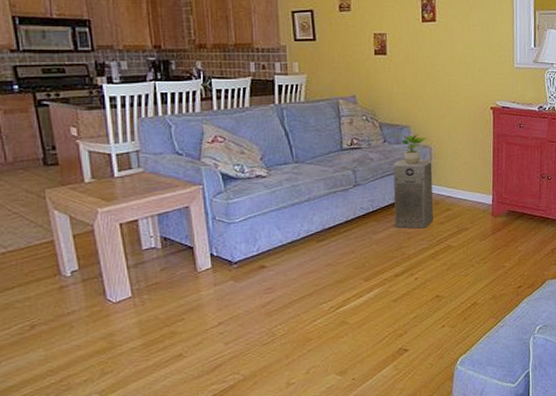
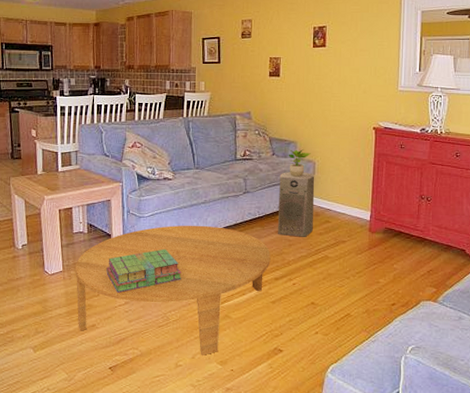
coffee table: none [149,225,389,369] -> present [75,225,271,356]
stack of books: none [191,256,287,313] -> present [106,248,182,293]

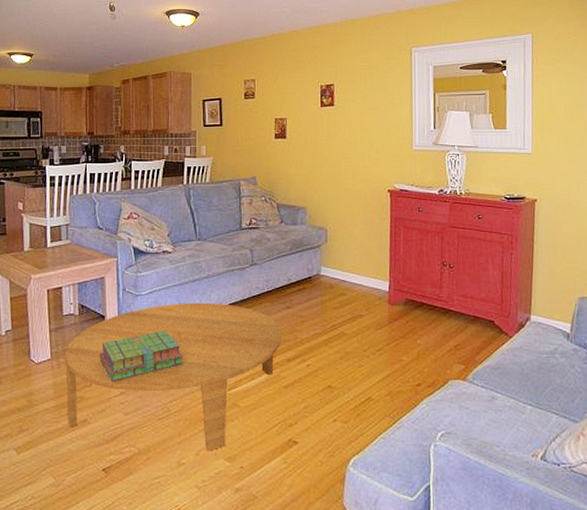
air purifier: present [277,172,315,237] -> none [288,241,328,312]
potted plant: present [288,149,311,177] -> none [297,216,322,246]

